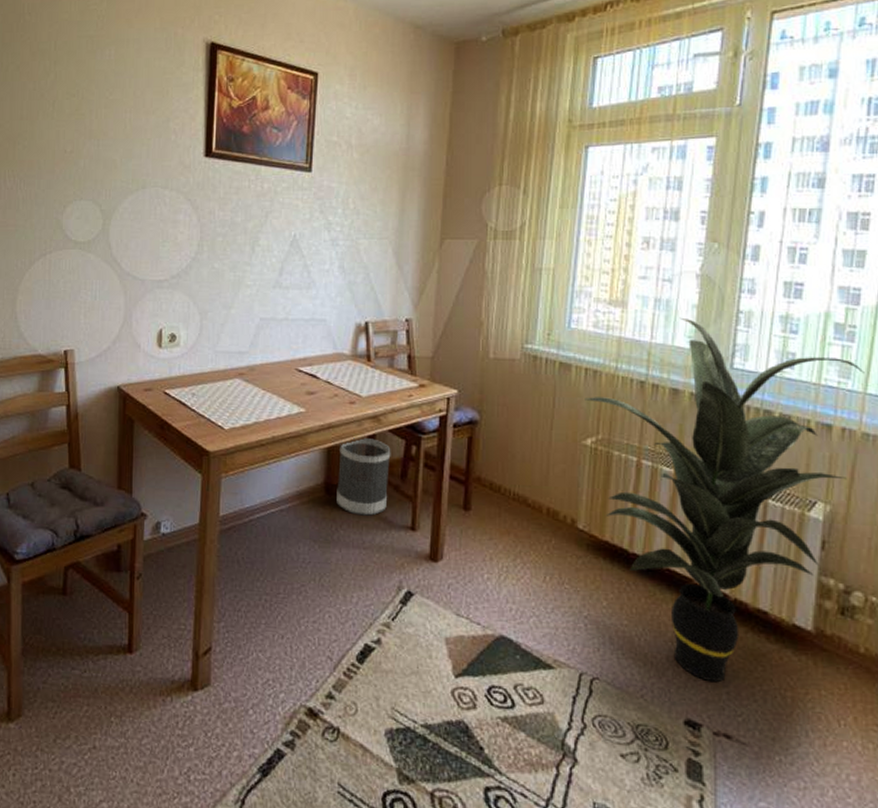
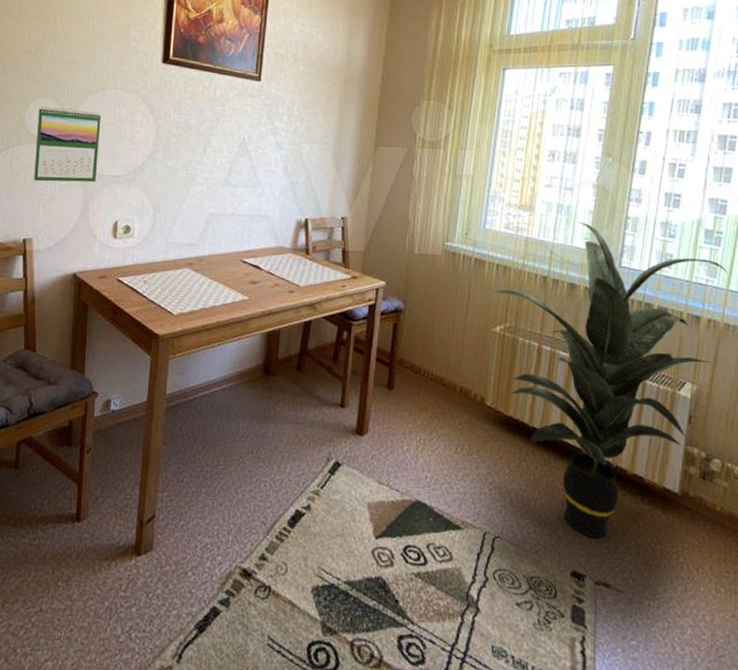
calendar: none [73,209,142,289] -> present [34,107,101,183]
wastebasket: present [336,438,391,516] -> none [274,323,325,394]

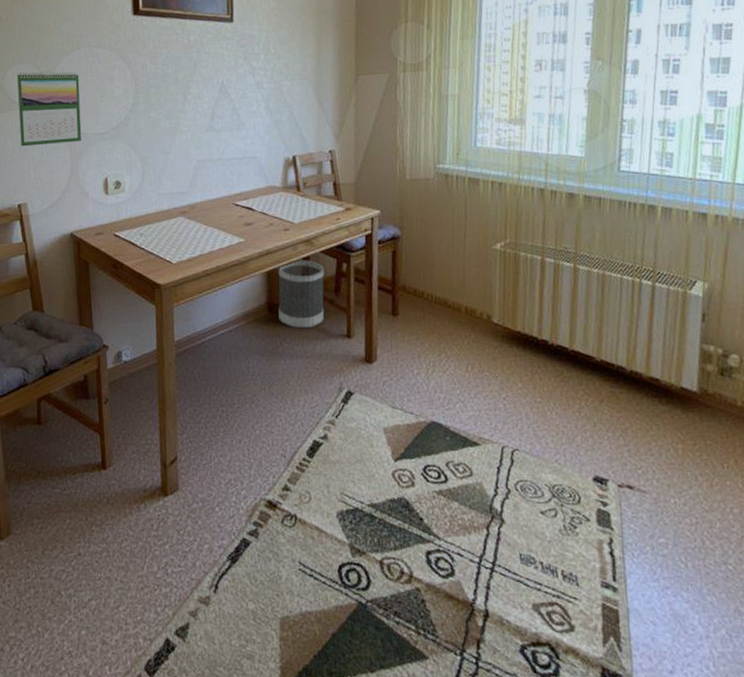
wastebasket: none [274,323,325,394] -> present [278,260,325,329]
indoor plant: present [496,221,728,539] -> none [493,129,733,443]

